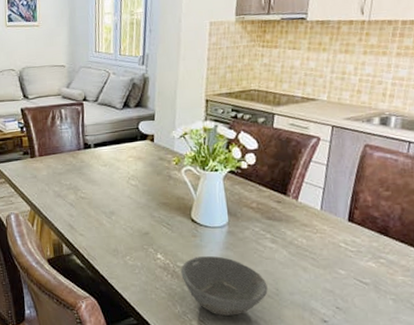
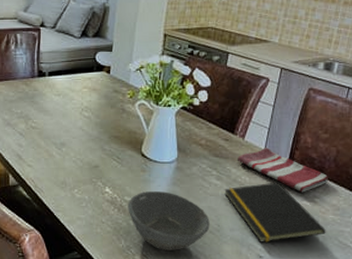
notepad: none [280,243,396,306] -> present [224,182,326,243]
dish towel: none [292,208,394,254] -> present [238,148,328,193]

